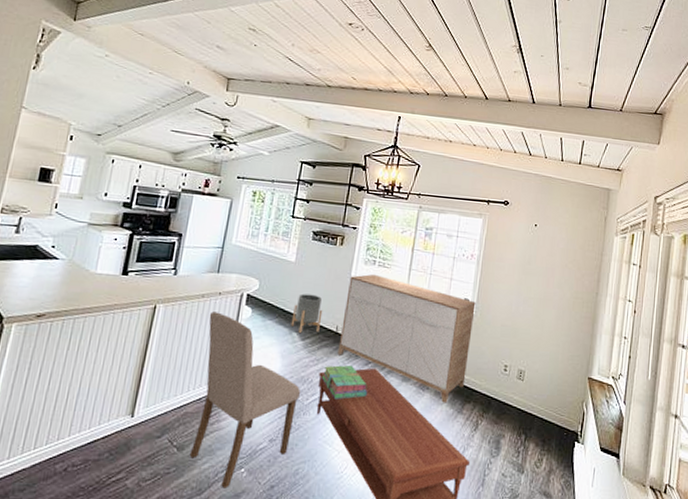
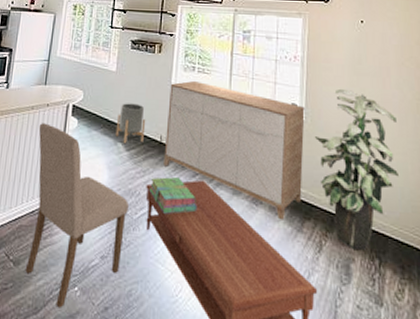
indoor plant: none [481,287,555,428] -> present [314,89,398,251]

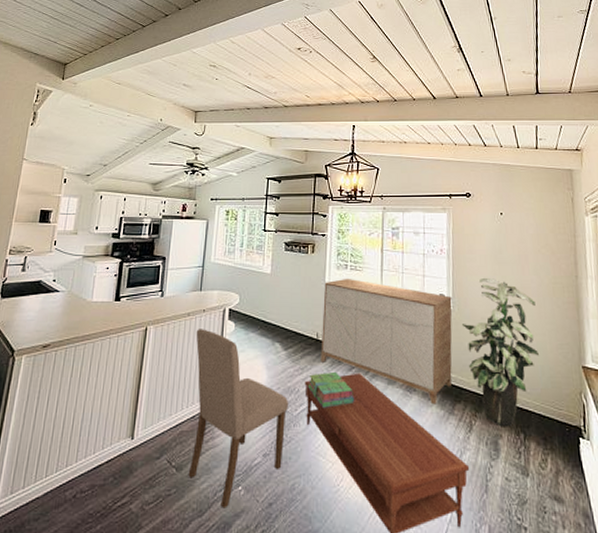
planter: present [115,103,146,143] -> none [273,304,302,343]

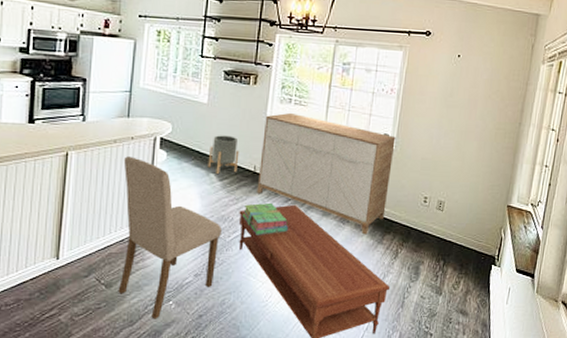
planter: none [273,304,302,343] -> present [207,135,240,174]
indoor plant: present [461,278,539,427] -> none [401,120,476,255]

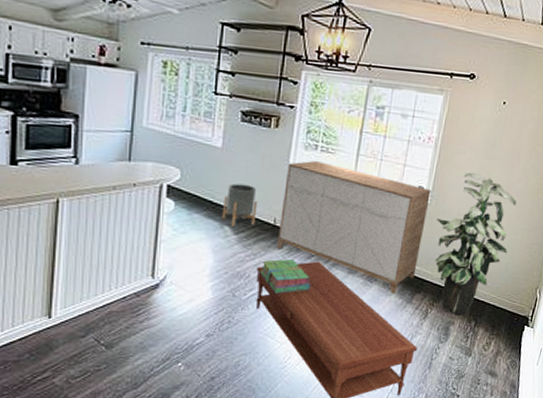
dining chair: present [118,156,221,319] -> none [120,205,237,382]
indoor plant: none [401,120,476,255] -> present [434,173,517,316]

